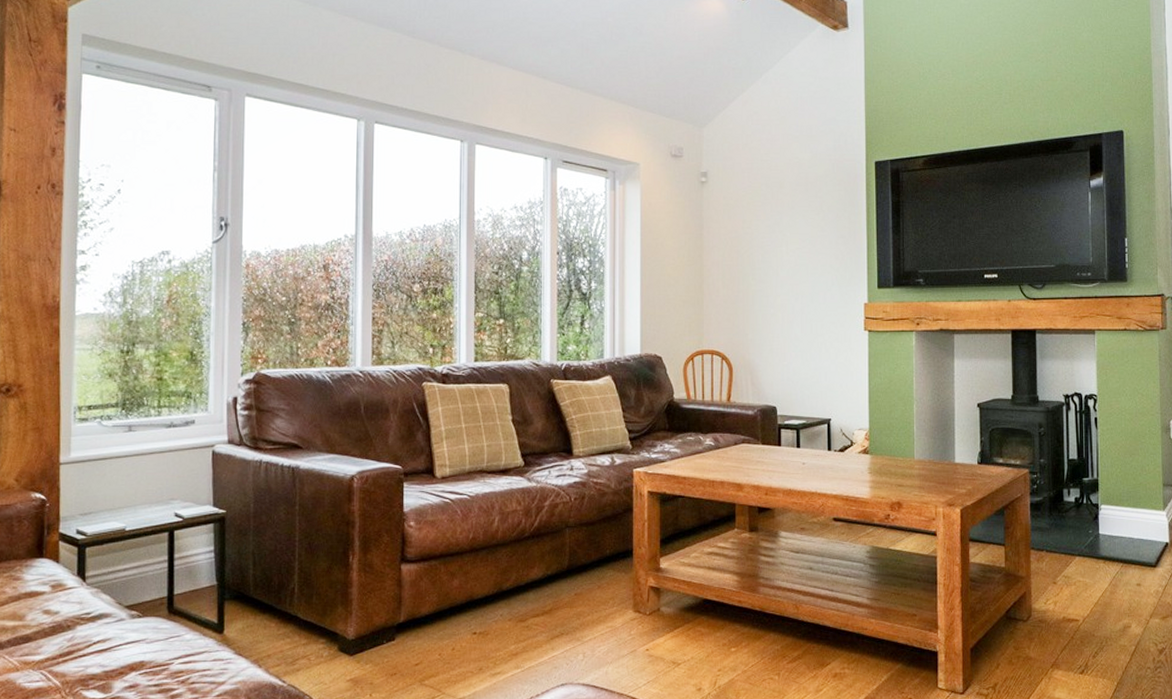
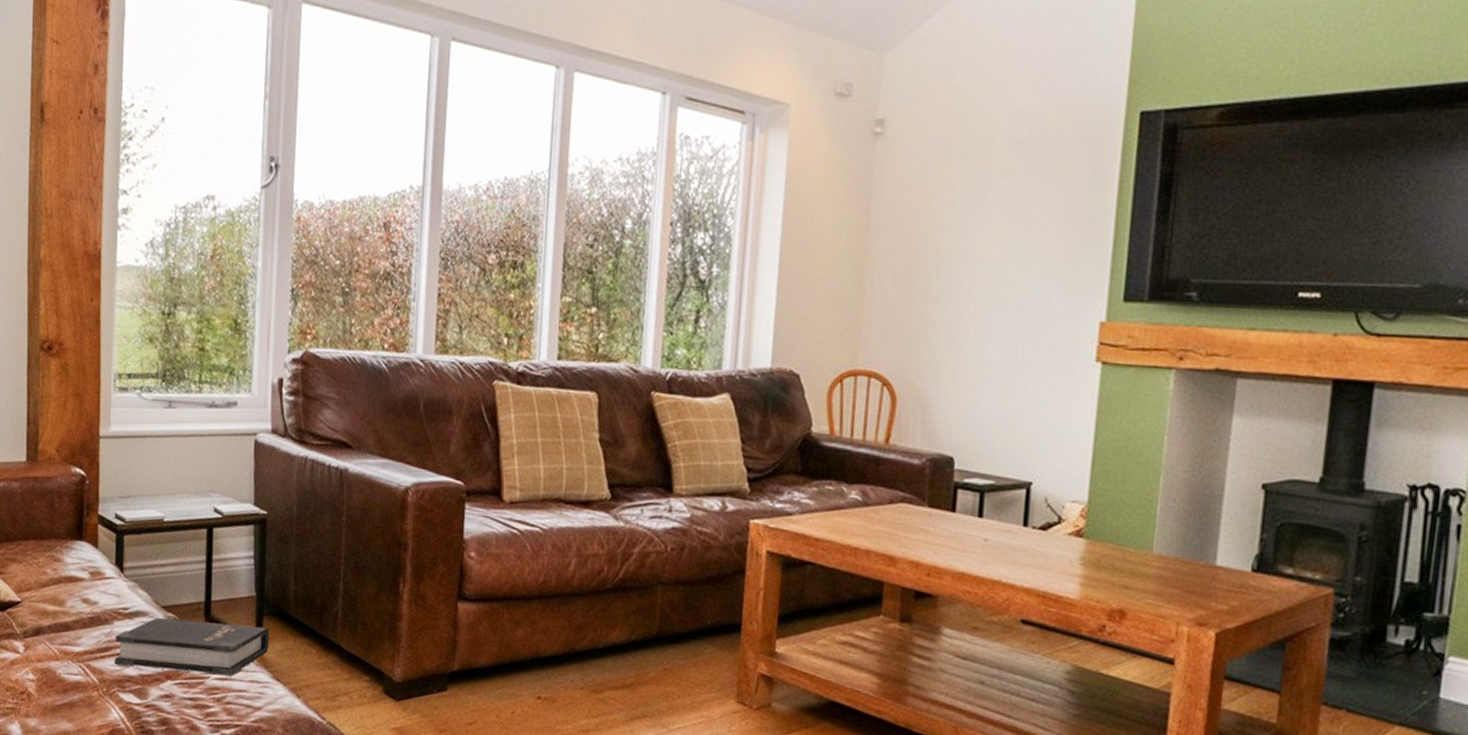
hardback book: none [77,610,231,667] -> present [114,618,270,676]

